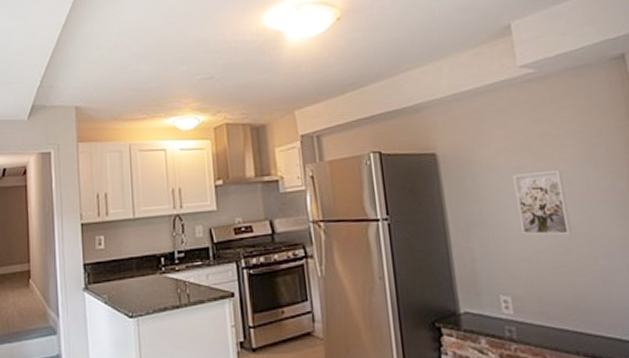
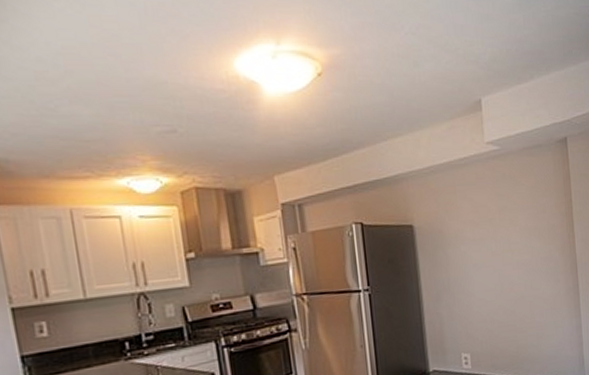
wall art: present [512,169,572,236] -> none [476,241,518,300]

